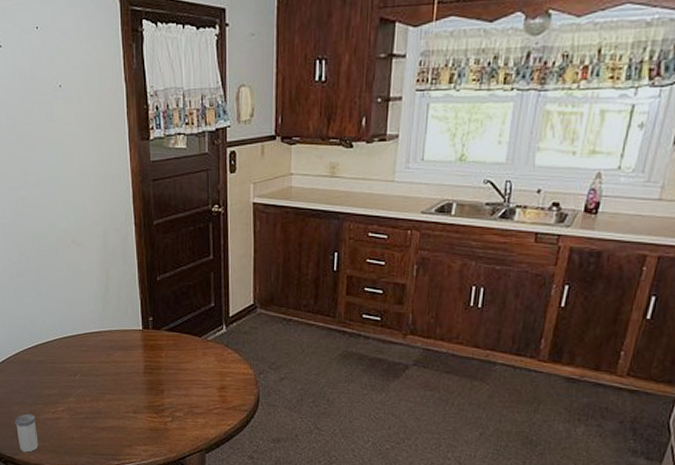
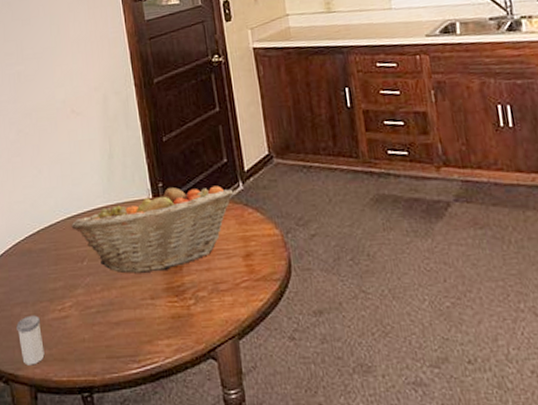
fruit basket: none [66,321,217,392] -> present [71,185,234,273]

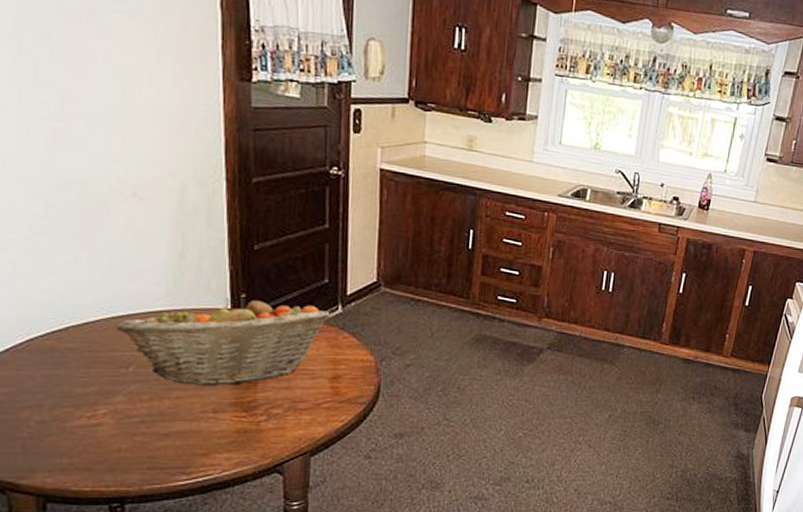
salt shaker: present [16,315,45,366] -> none [23,421,62,474]

